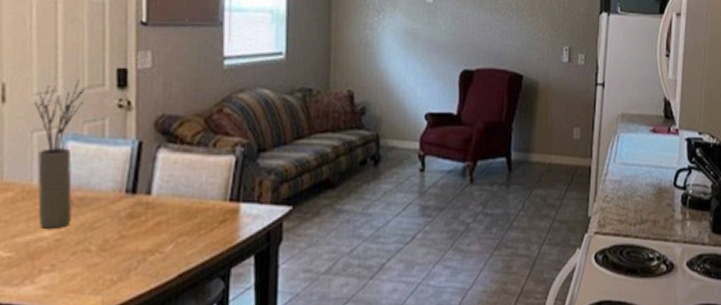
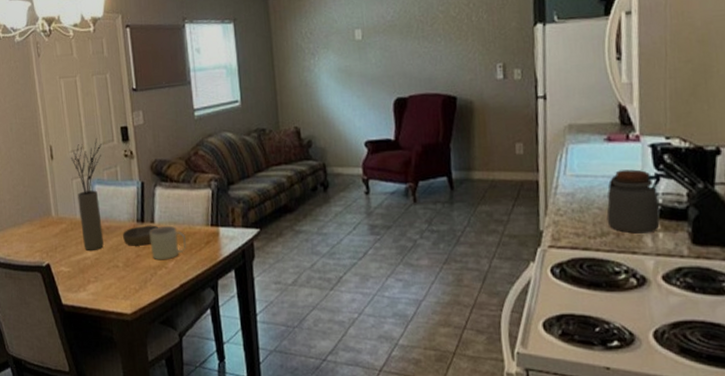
bowl: none [102,197,157,224] -> present [123,225,159,246]
mug: none [141,198,193,243] -> present [149,225,186,261]
jar: none [646,161,689,222] -> present [606,169,660,234]

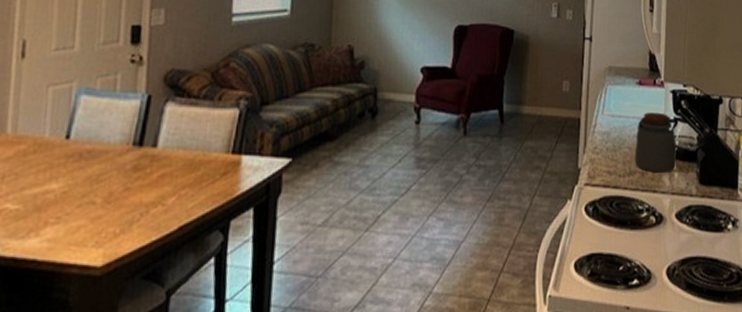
vase: present [70,138,104,250] -> none [47,36,101,181]
bowl: present [123,225,159,246] -> none [109,150,162,176]
mug: present [149,225,186,261] -> none [145,151,196,195]

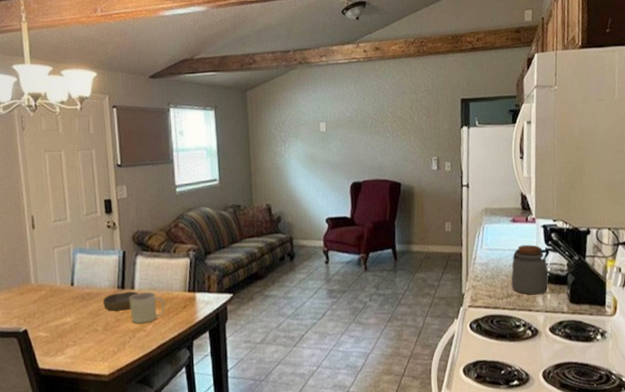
bowl: none [109,150,162,176] -> present [103,291,139,311]
mug: none [145,151,196,195] -> present [129,291,164,324]

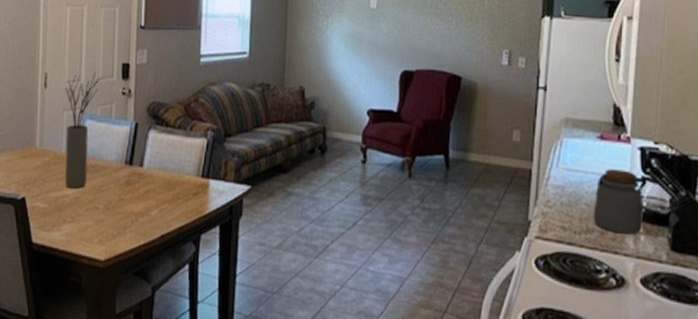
vase: none [52,210,85,316] -> present [65,71,100,189]
bowl: present [103,291,139,311] -> none [108,168,147,190]
mug: present [129,291,164,324] -> none [135,171,173,208]

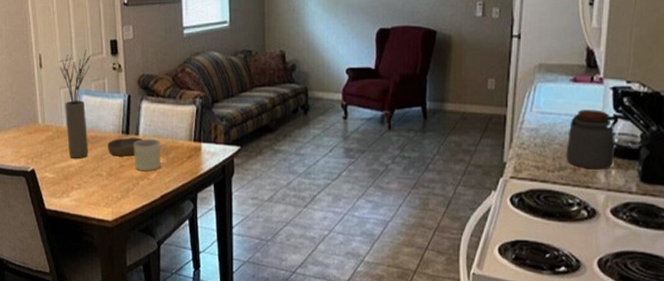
bowl: none [108,168,147,190] -> present [108,137,143,157]
mug: none [135,171,173,208] -> present [133,138,169,172]

